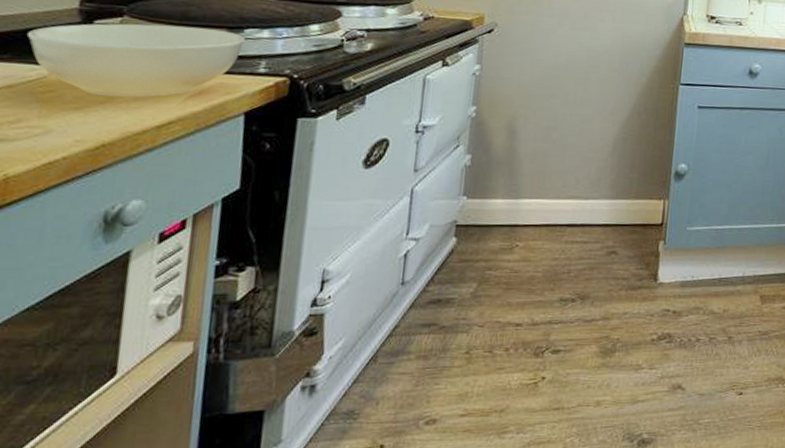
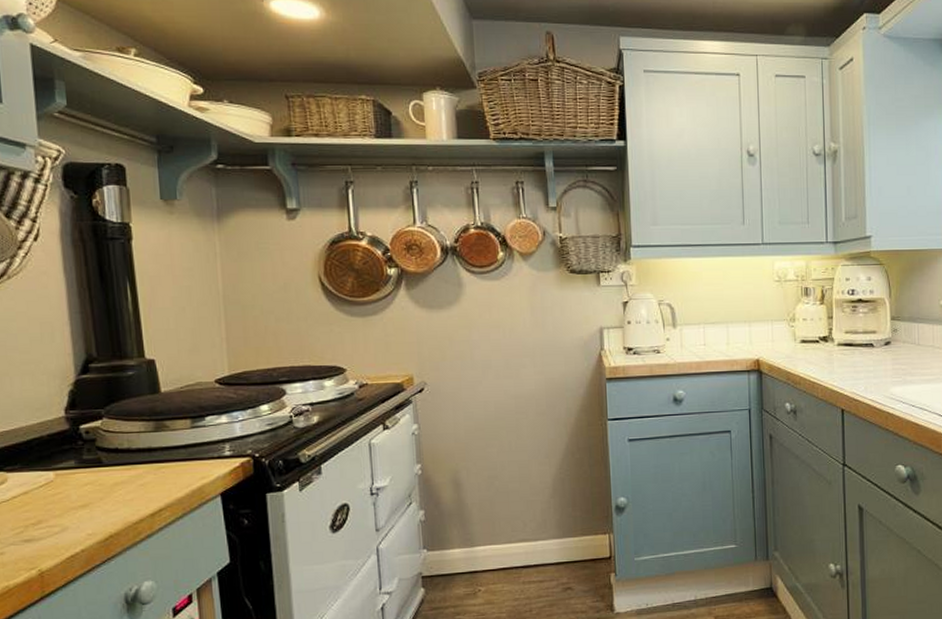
bowl: present [26,23,246,98] -> none [28,420,208,493]

